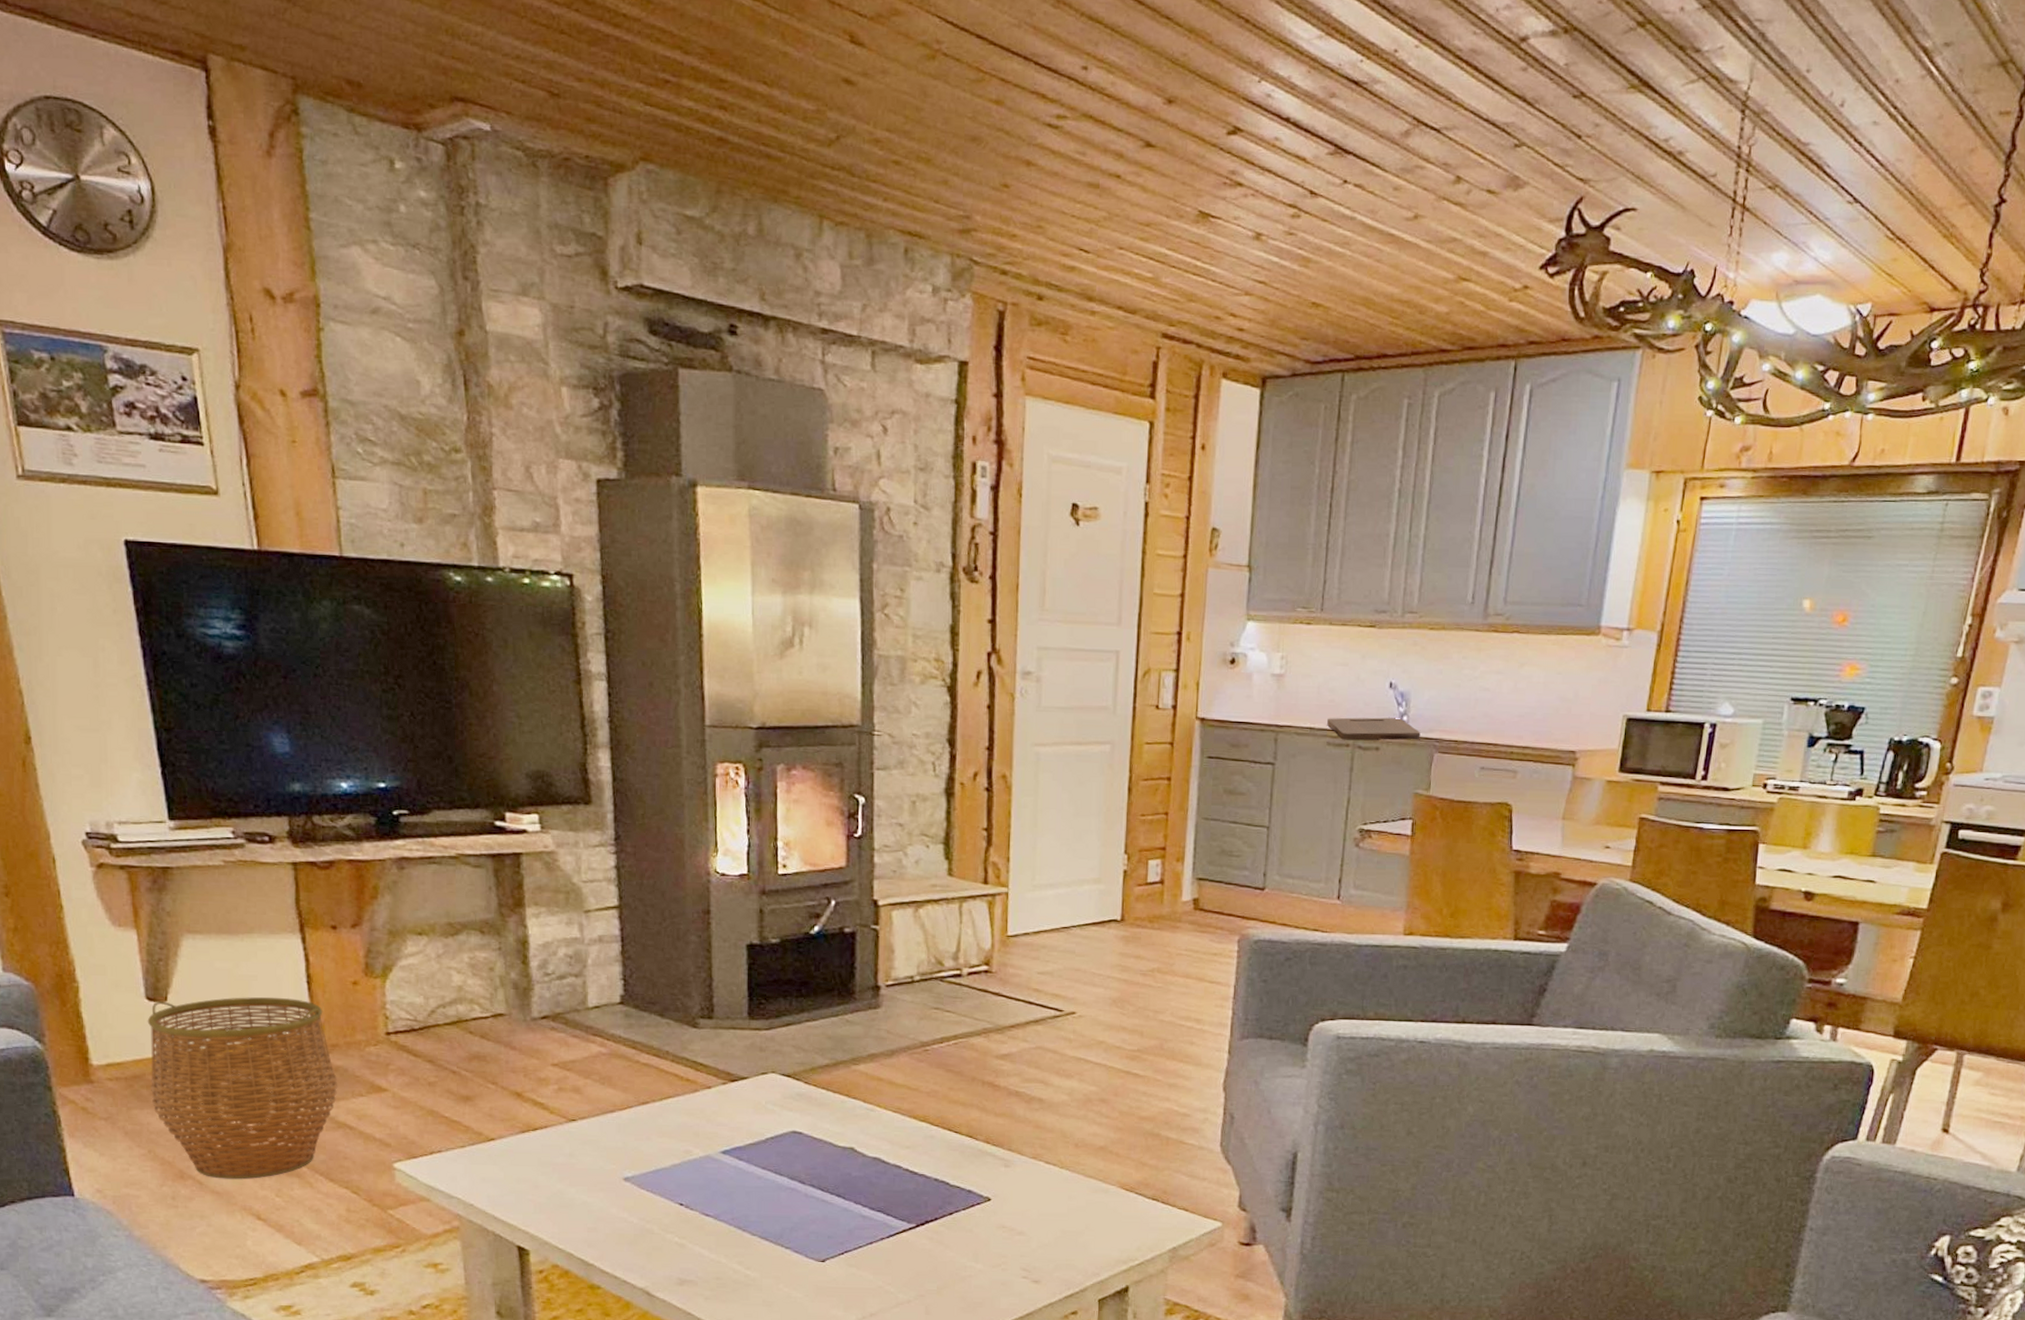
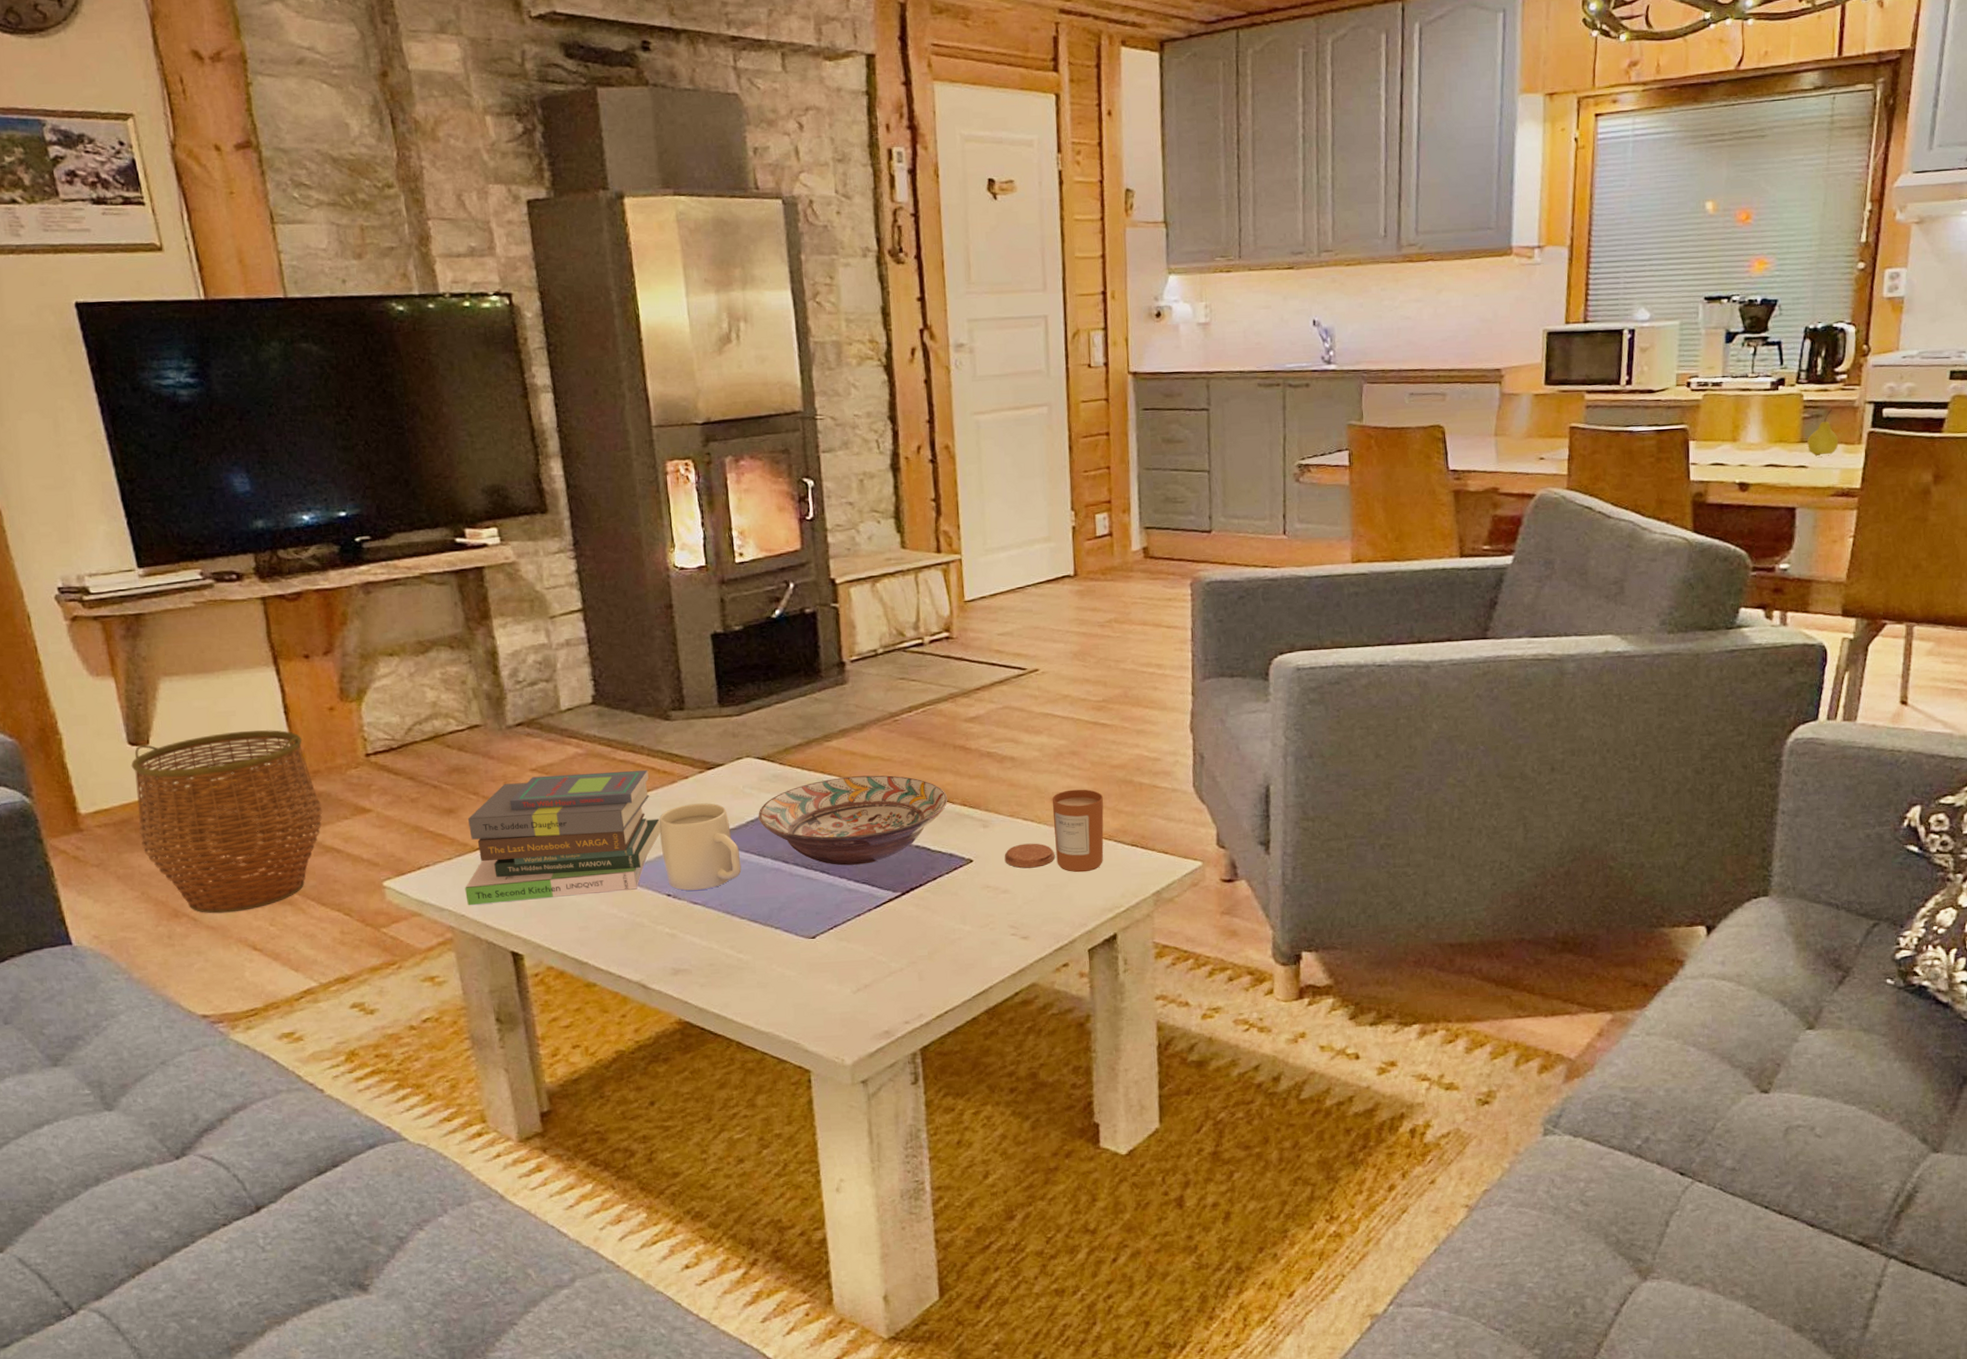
books: none [476,1071,679,1196] -> present [465,770,661,906]
mug: none [677,1114,757,1203] -> present [659,803,742,891]
decorative bowl: none [778,1102,972,1192] -> present [758,775,948,866]
candle: none [1023,1137,1129,1222] -> present [1004,789,1104,873]
cutting board: present [1327,717,1421,741] -> none [1256,353,1348,380]
fruit: none [1878,825,1911,874] -> present [1807,409,1839,458]

